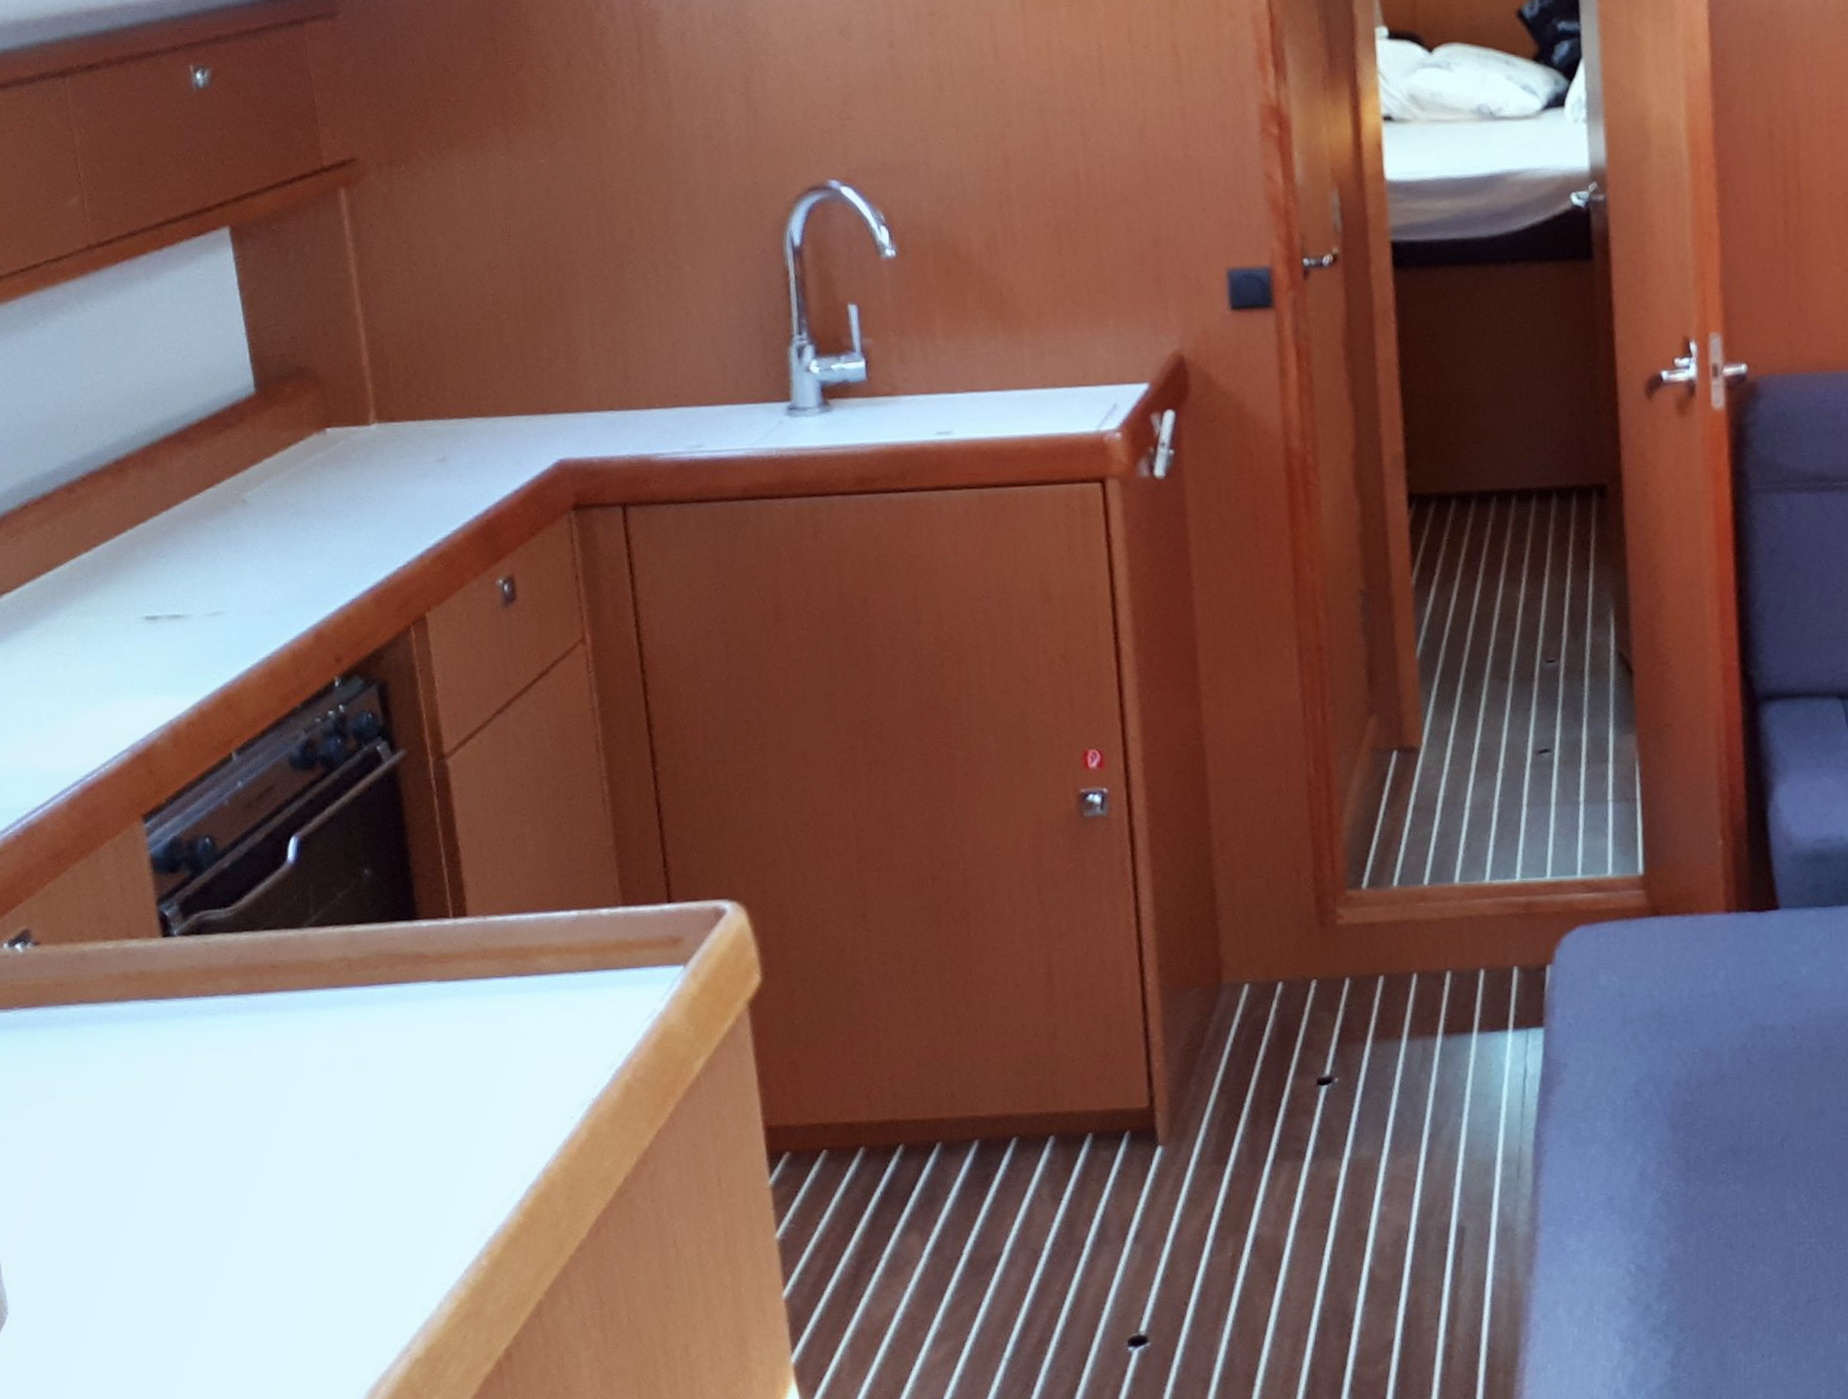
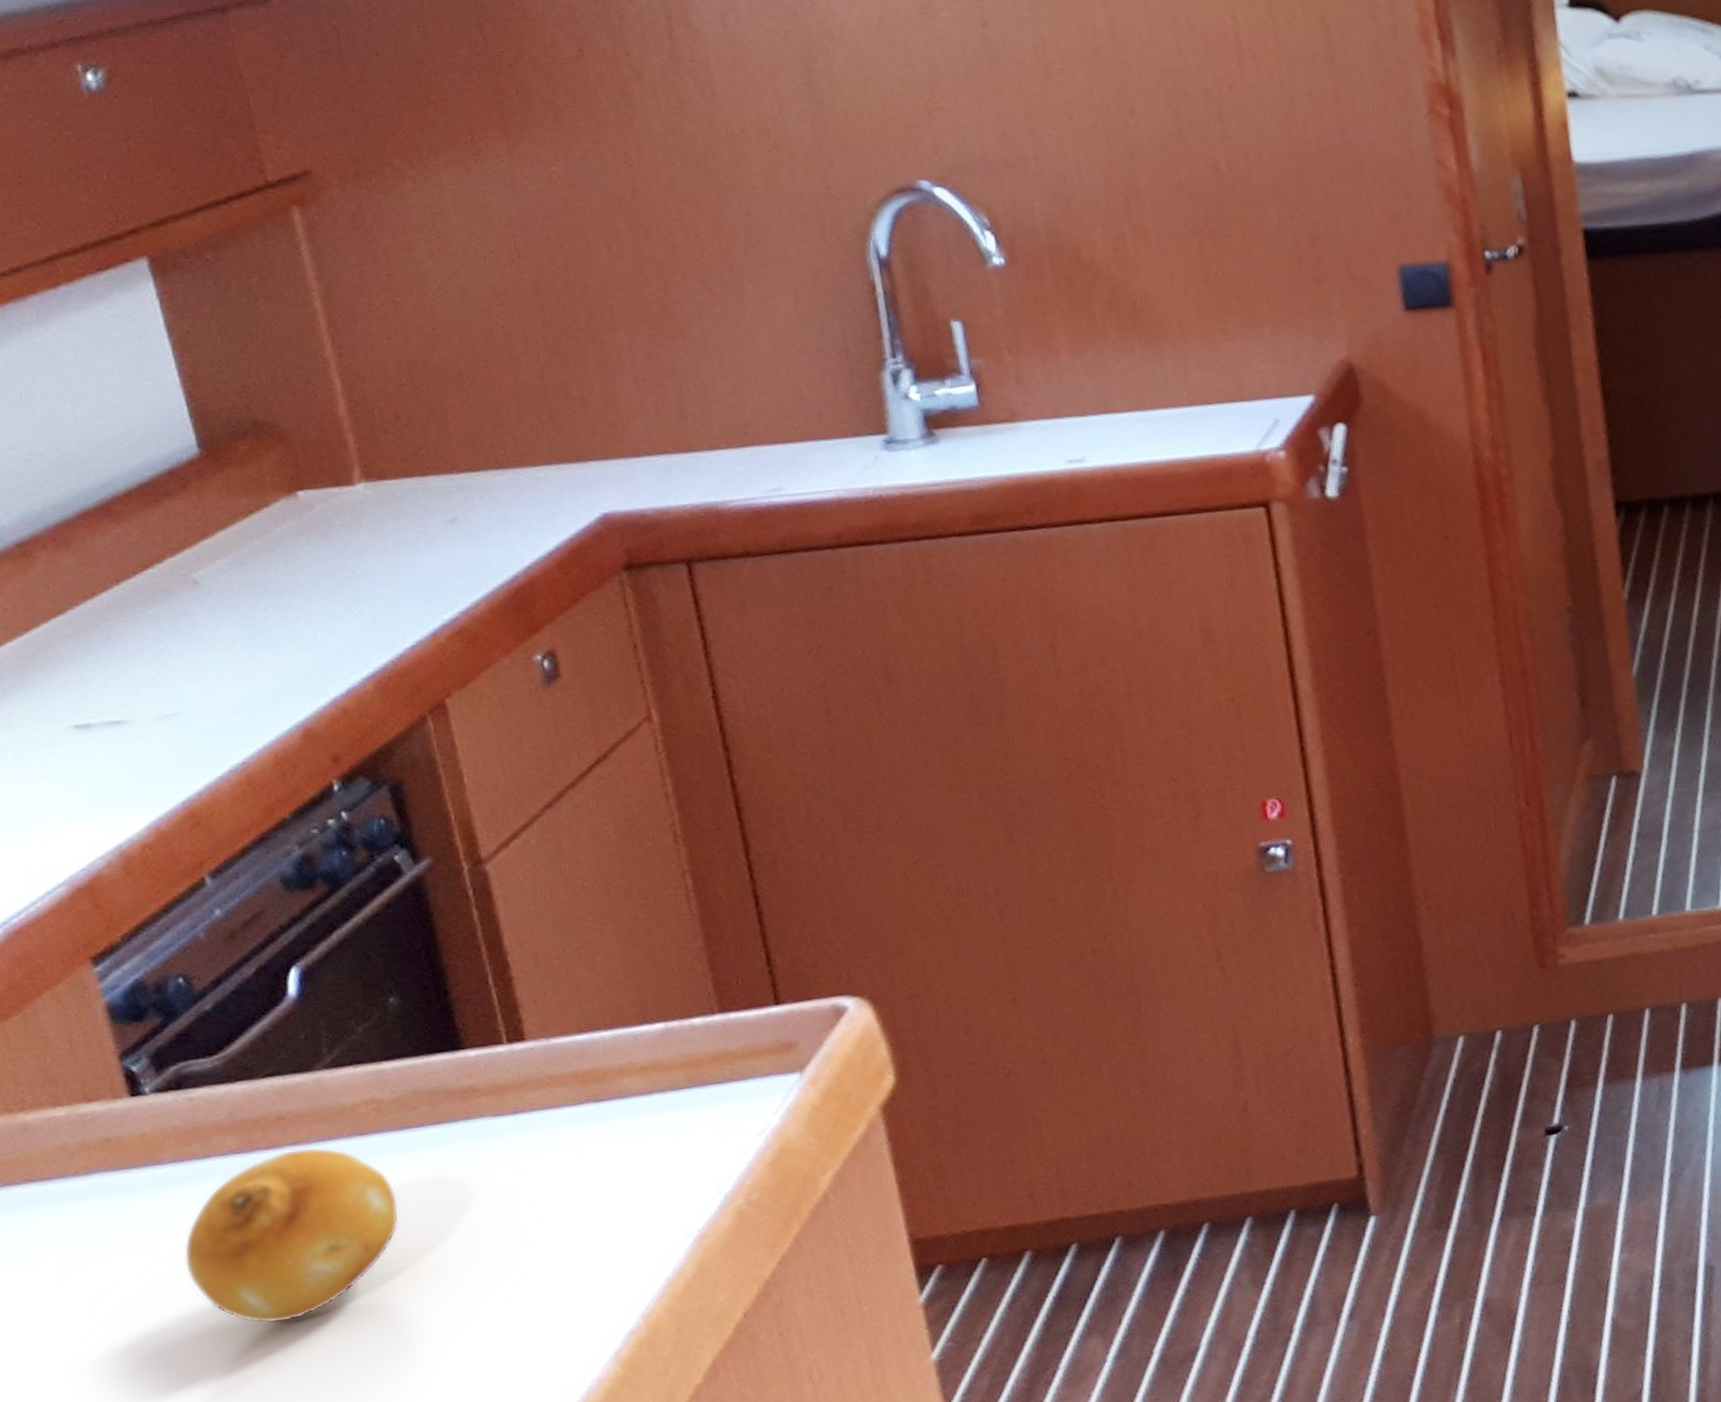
fruit: none [192,994,359,1146] -> present [183,1147,400,1324]

